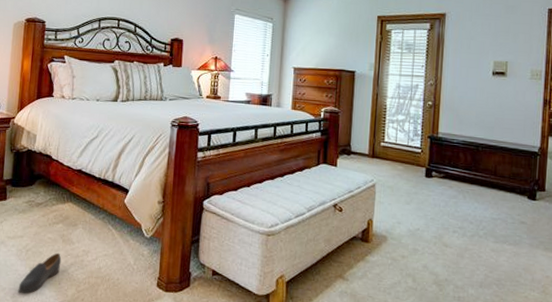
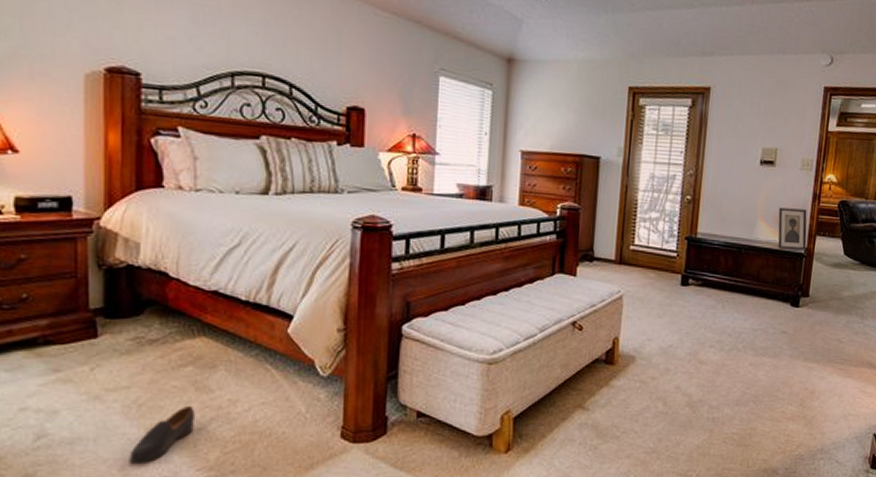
picture frame: none [511,111,540,149] -> present [778,207,807,250]

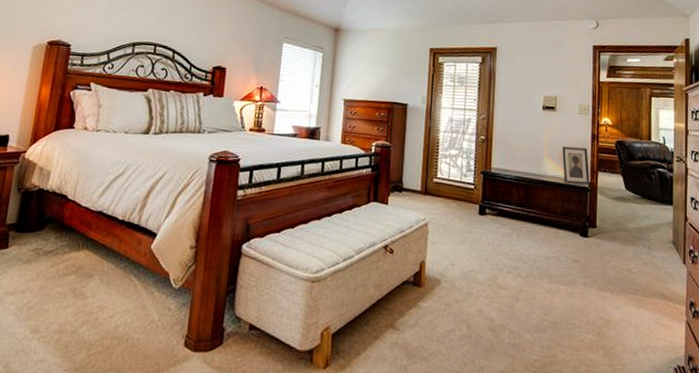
shoe: present [129,405,196,465] -> none [13,309,71,363]

